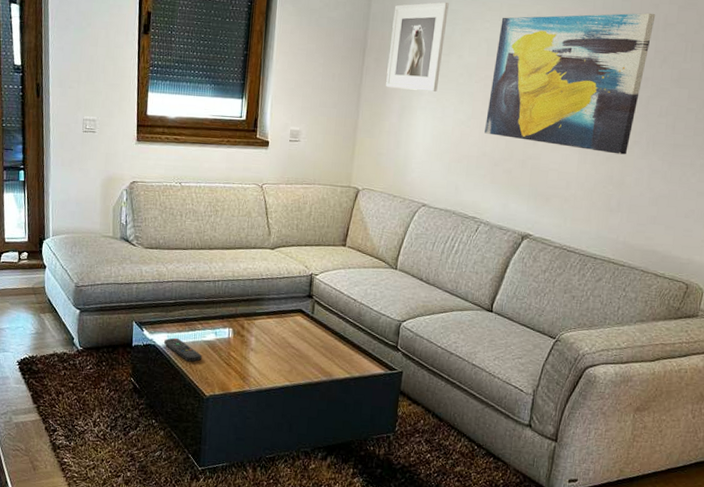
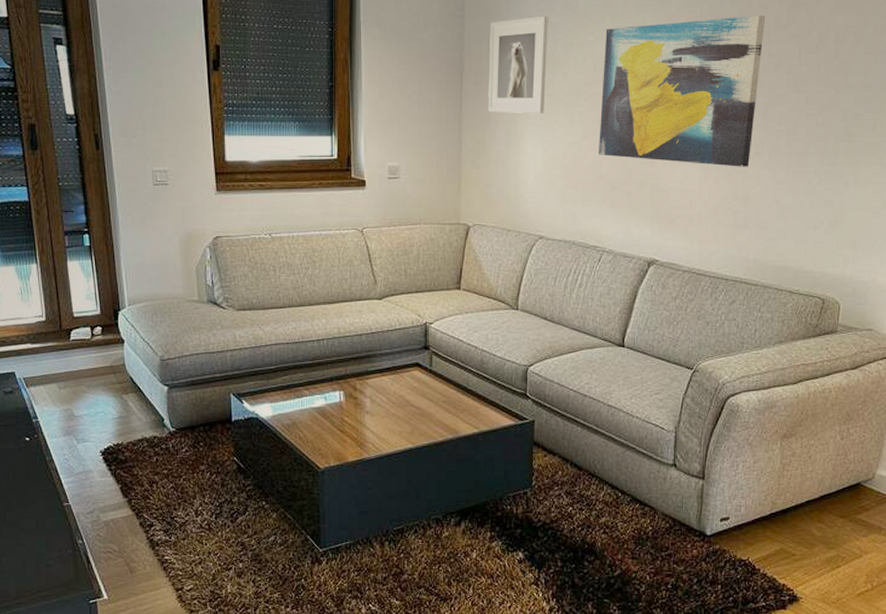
remote control: present [163,337,202,362] -> none [267,407,312,433]

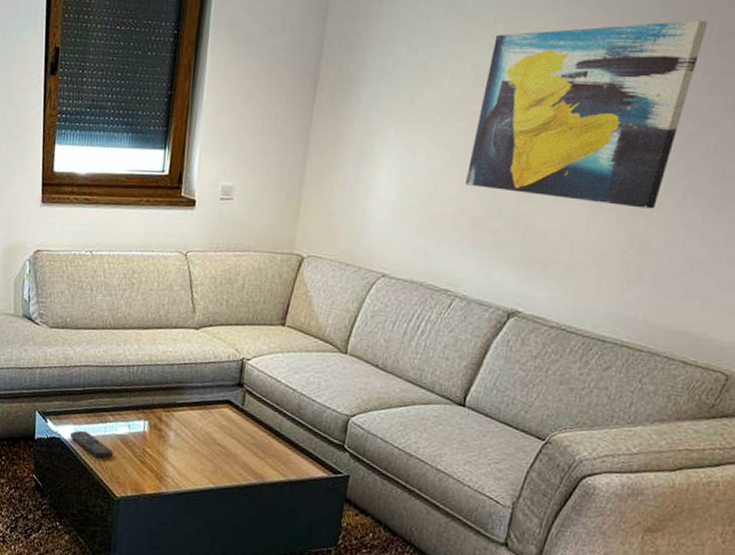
remote control: none [267,407,312,433] -> present [69,430,113,459]
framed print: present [488,15,548,113] -> none [341,18,427,134]

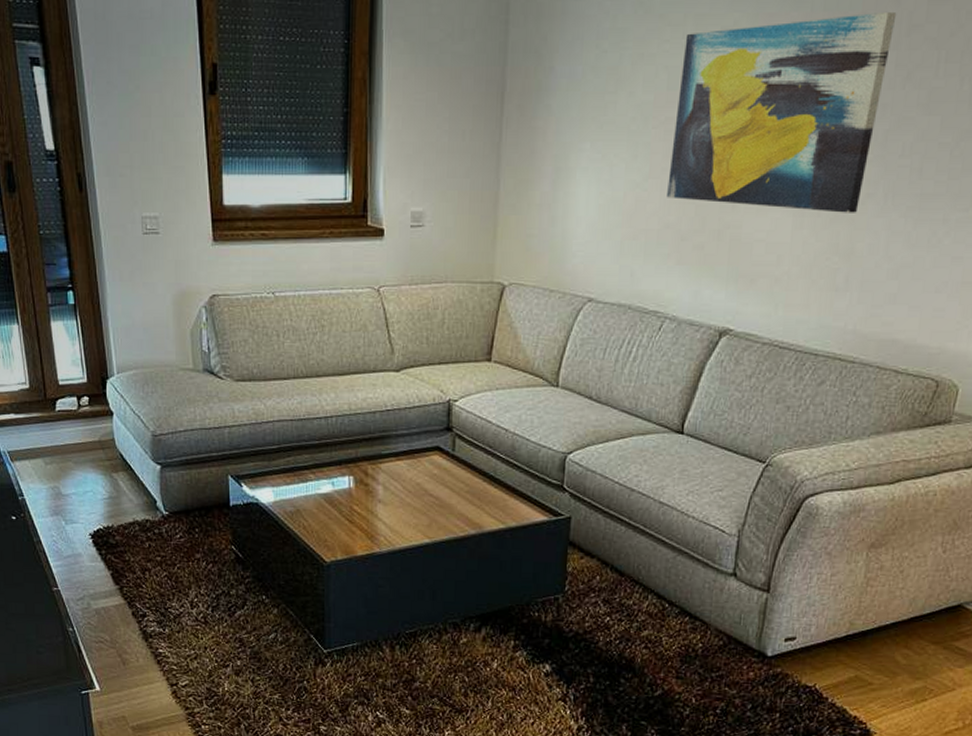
remote control: present [69,430,113,459] -> none [268,492,318,522]

